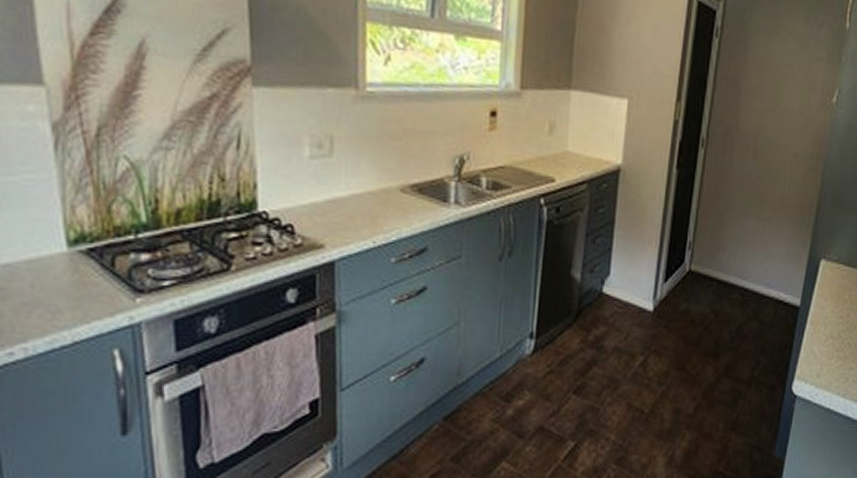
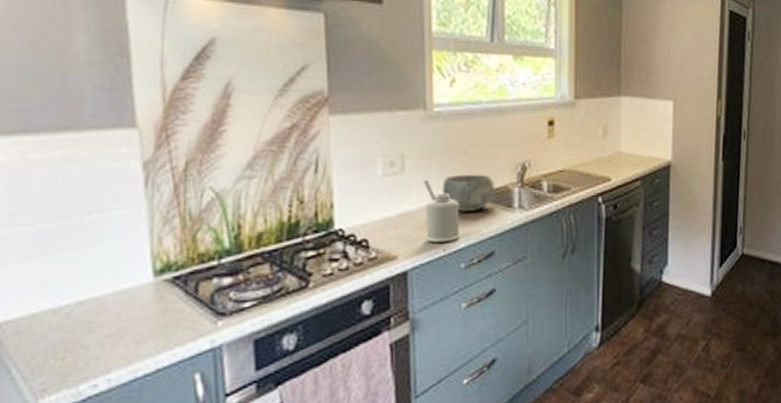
soap dispenser: none [352,165,391,234] -> present [422,180,459,243]
bowl: none [374,162,430,203] -> present [443,174,495,211]

